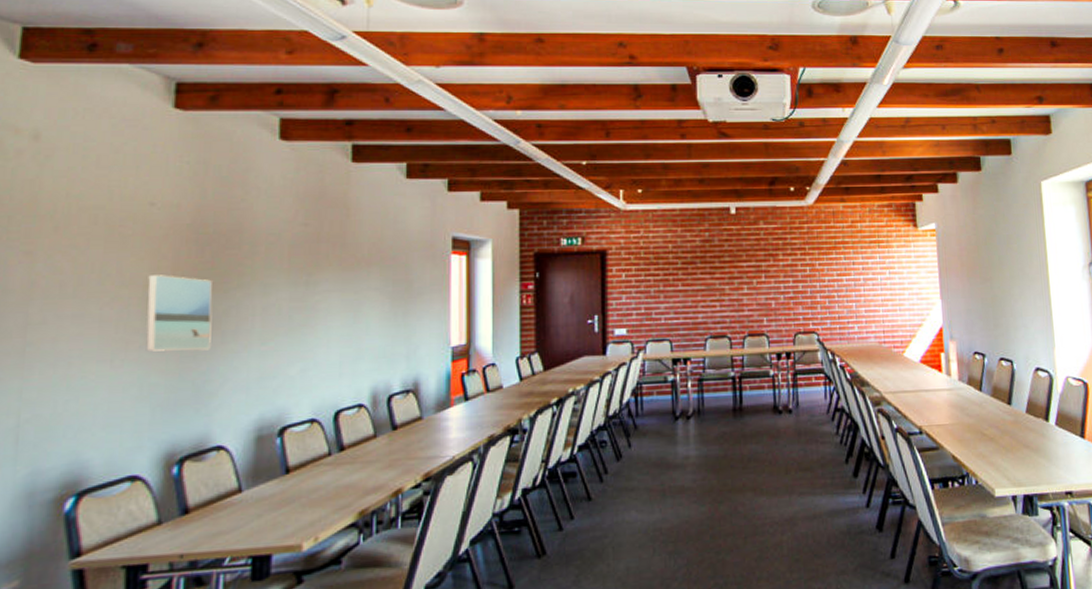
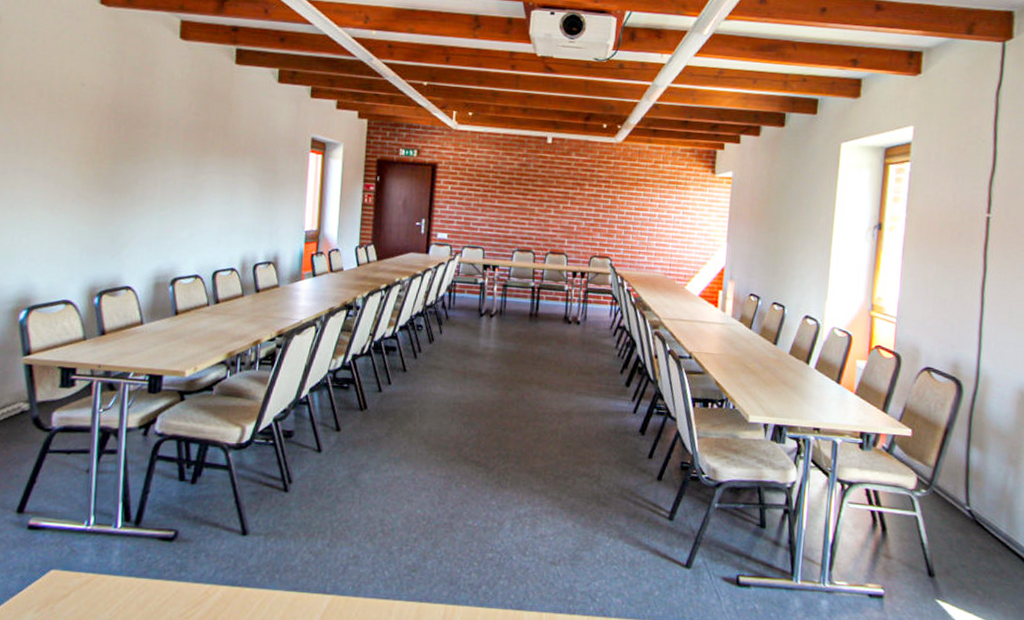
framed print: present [146,275,212,352] -> none [76,143,126,210]

